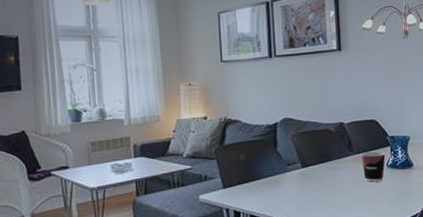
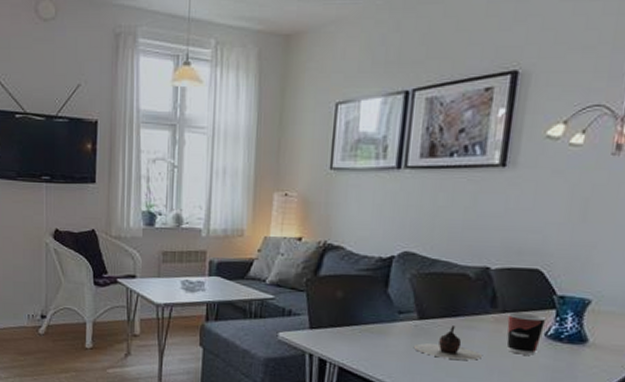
teapot: none [302,169,349,194] -> present [413,326,482,360]

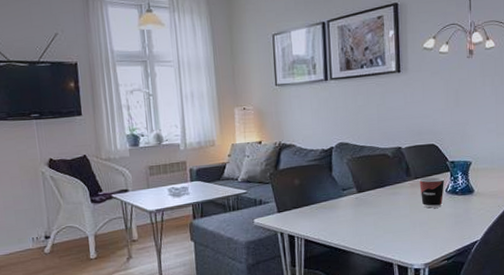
teapot: present [413,326,482,360] -> none [357,194,406,220]

